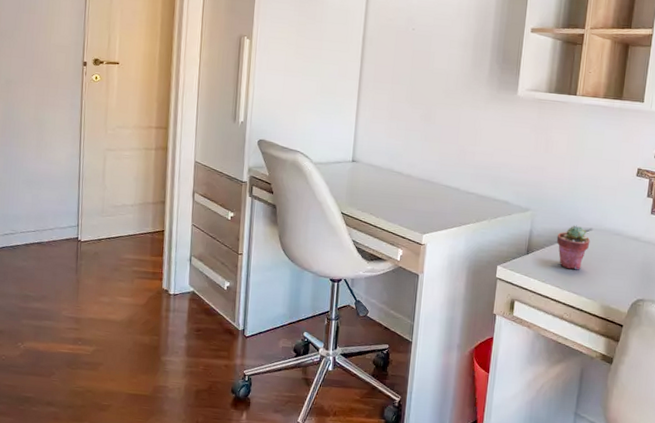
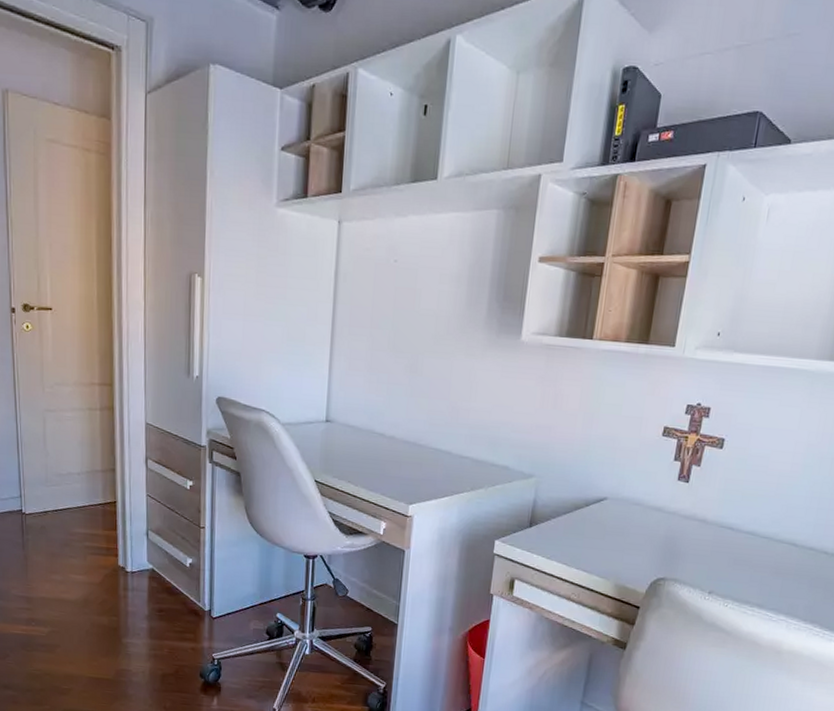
potted succulent: present [556,225,590,270] -> none [564,493,605,545]

